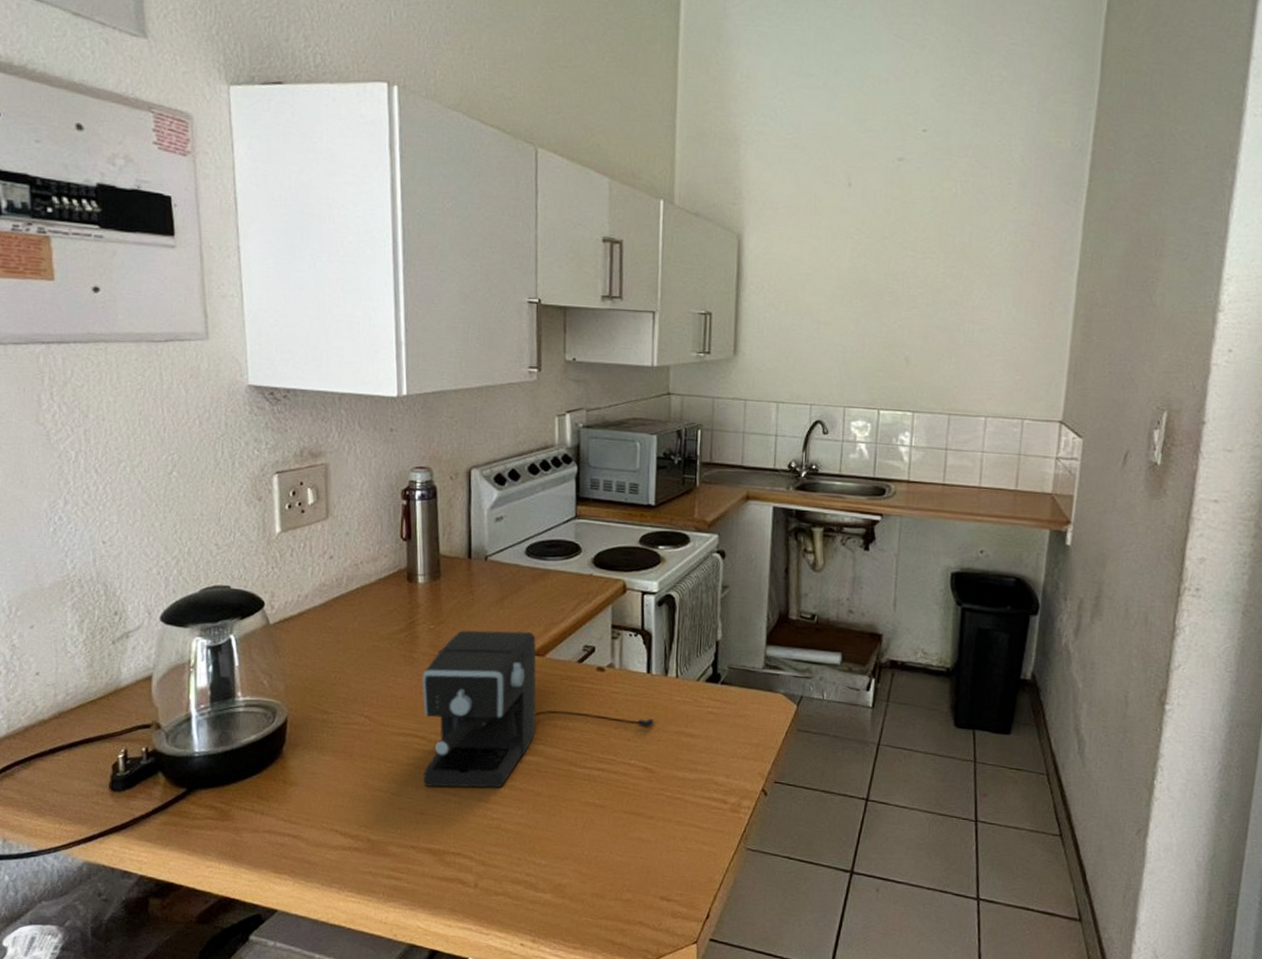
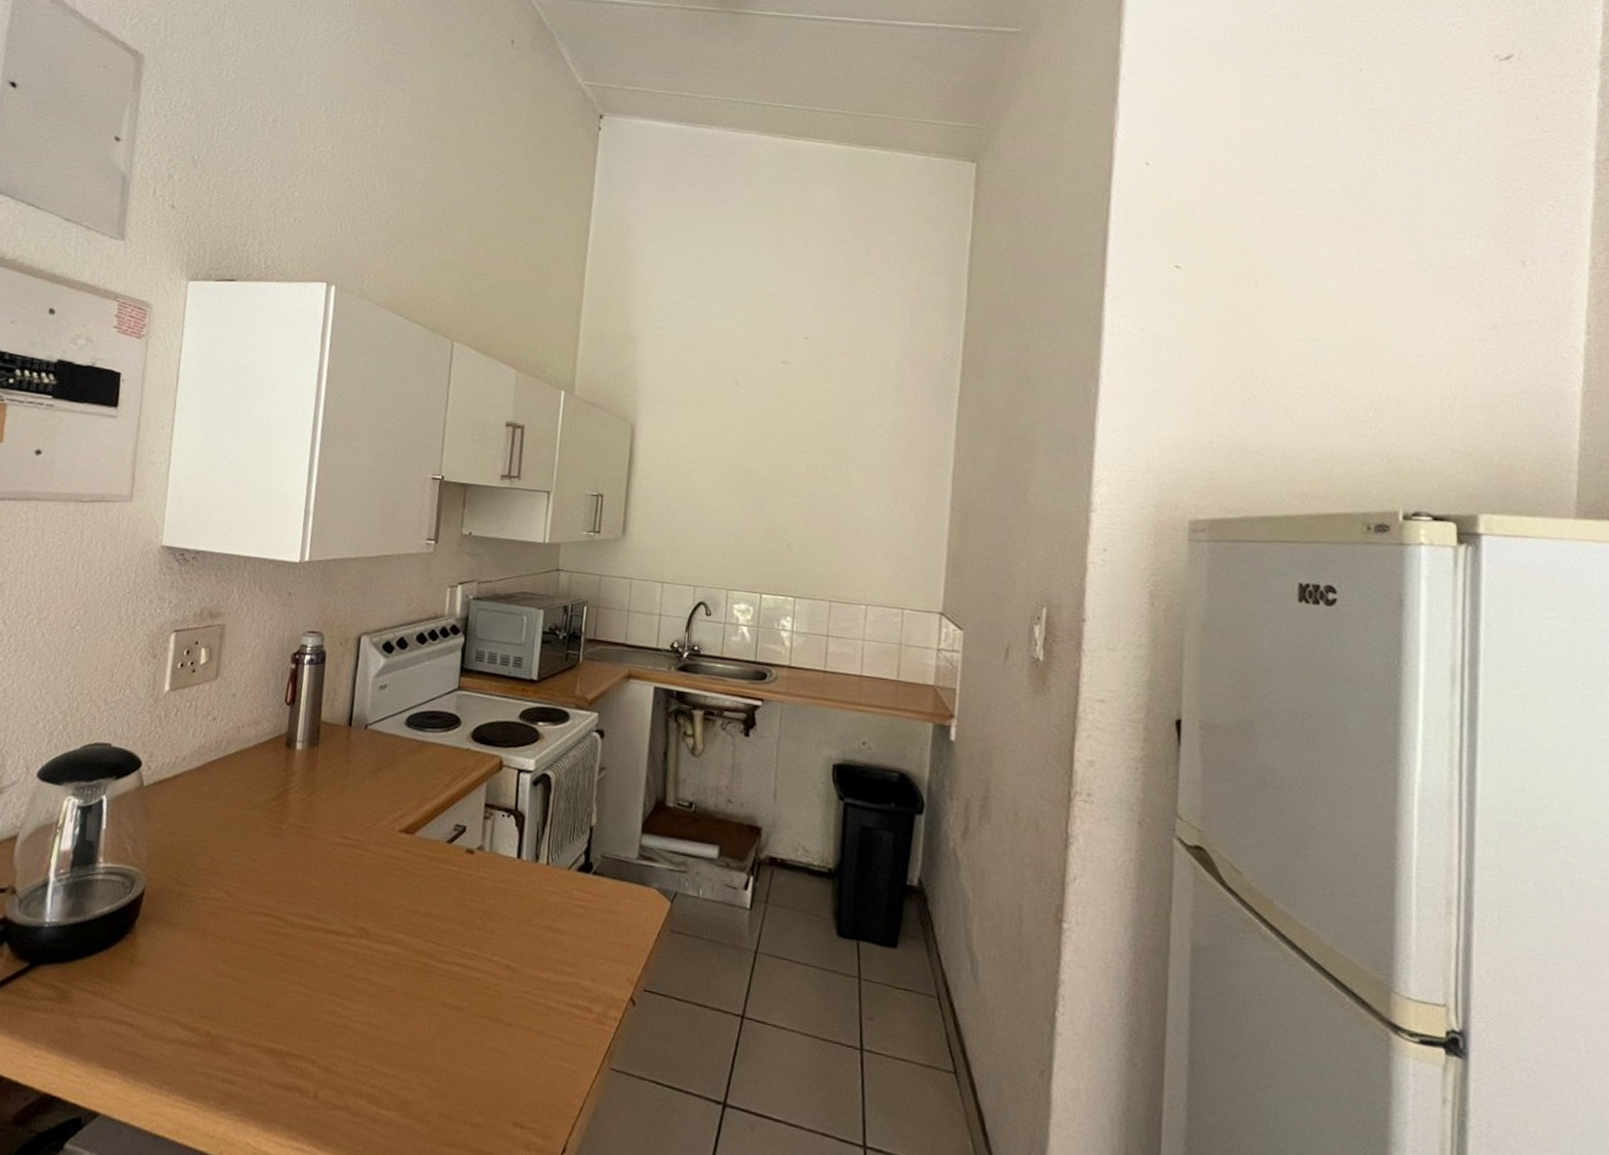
coffee maker: present [422,630,655,788] -> none [274,801,521,981]

